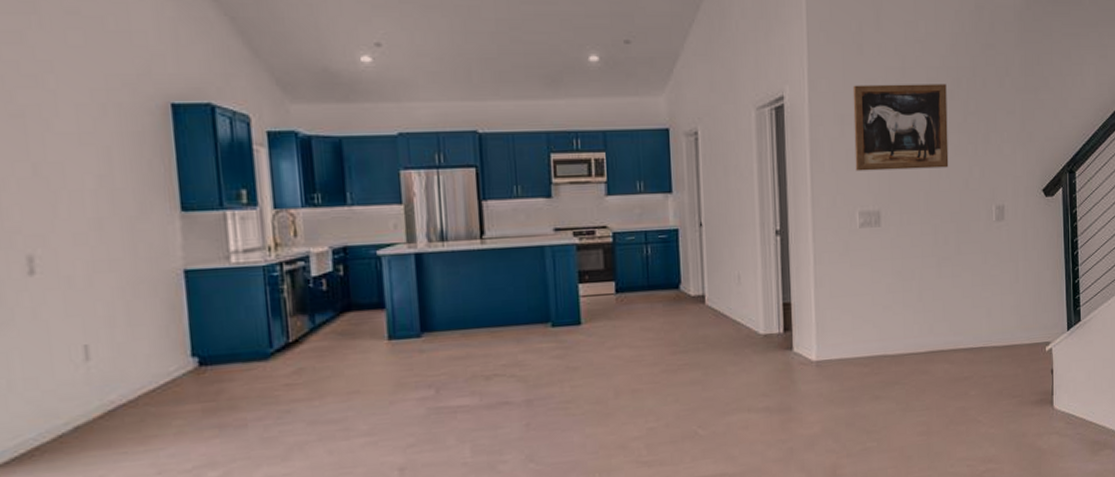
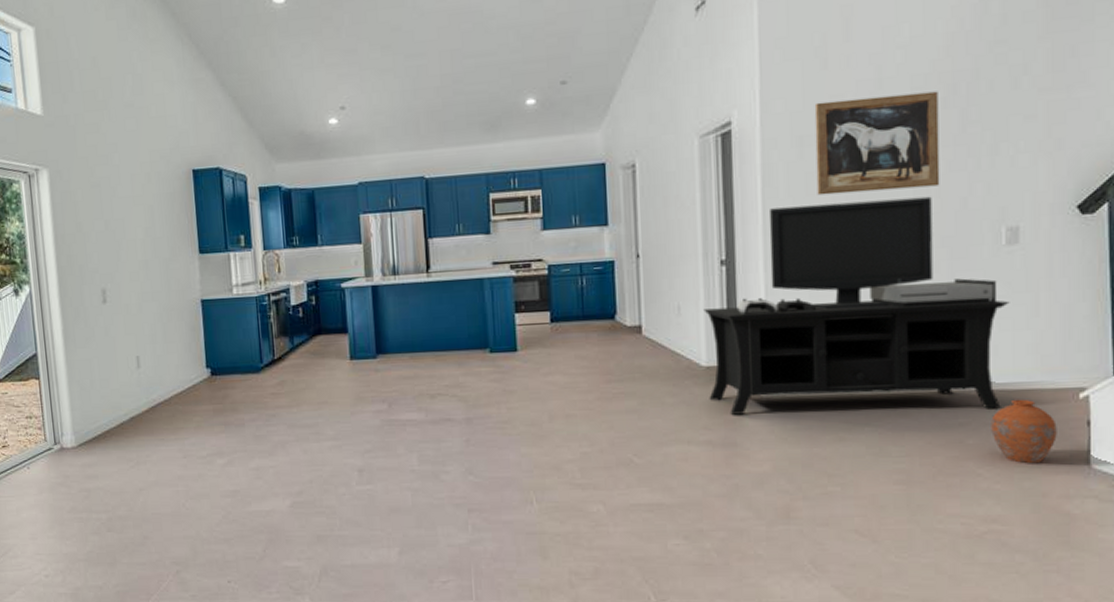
media console: none [761,176,999,381] -> present [704,196,1010,415]
vase: none [987,353,1032,410] -> present [991,399,1057,464]

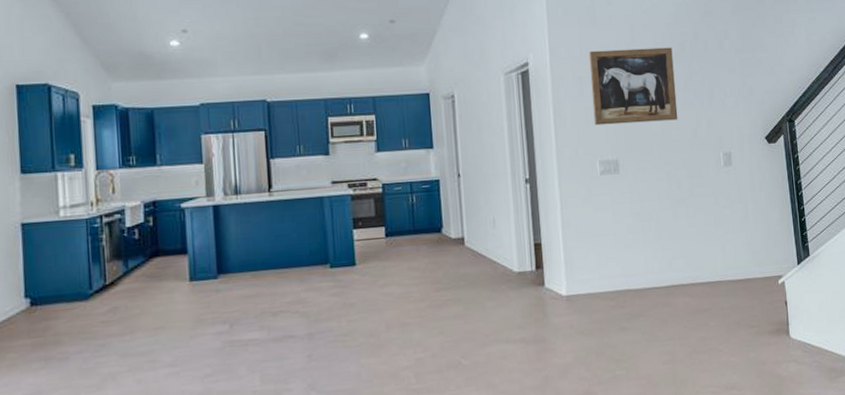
media console: present [704,196,1010,415] -> none [514,128,730,314]
vase: present [991,399,1057,464] -> none [725,286,768,339]

